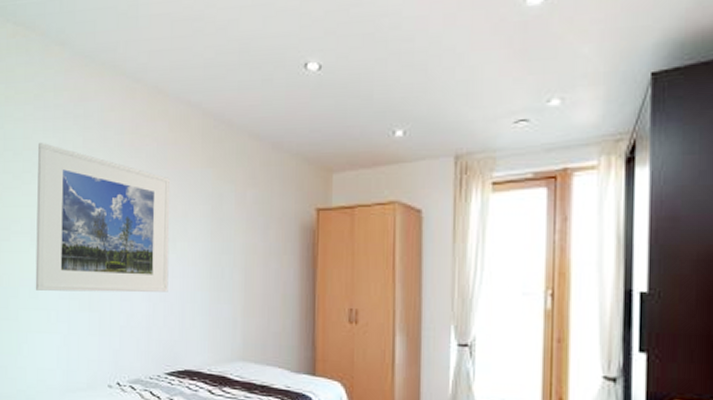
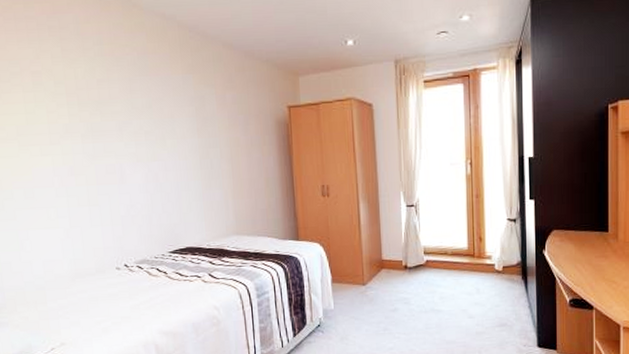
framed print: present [35,142,170,293] -> none [13,52,163,191]

